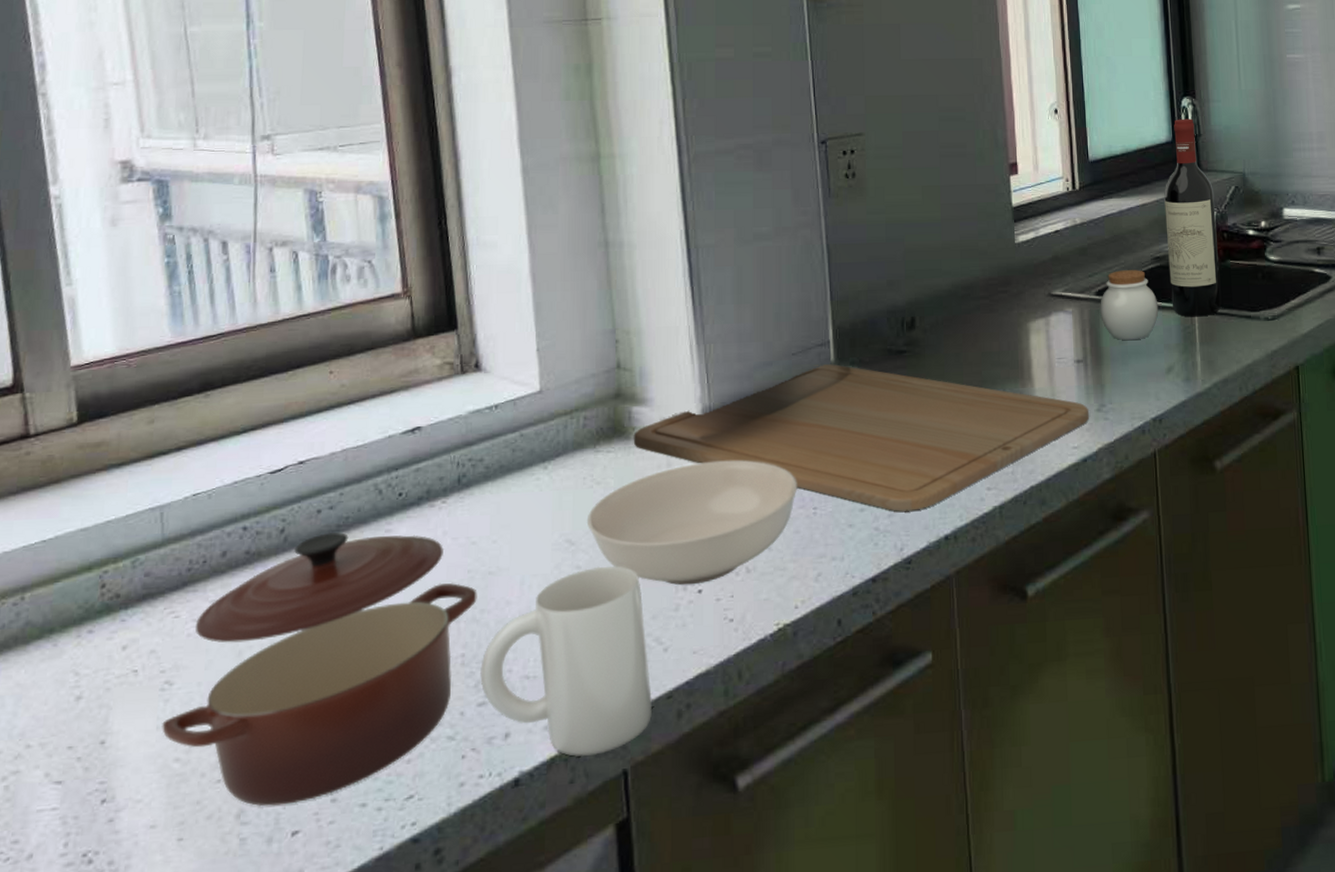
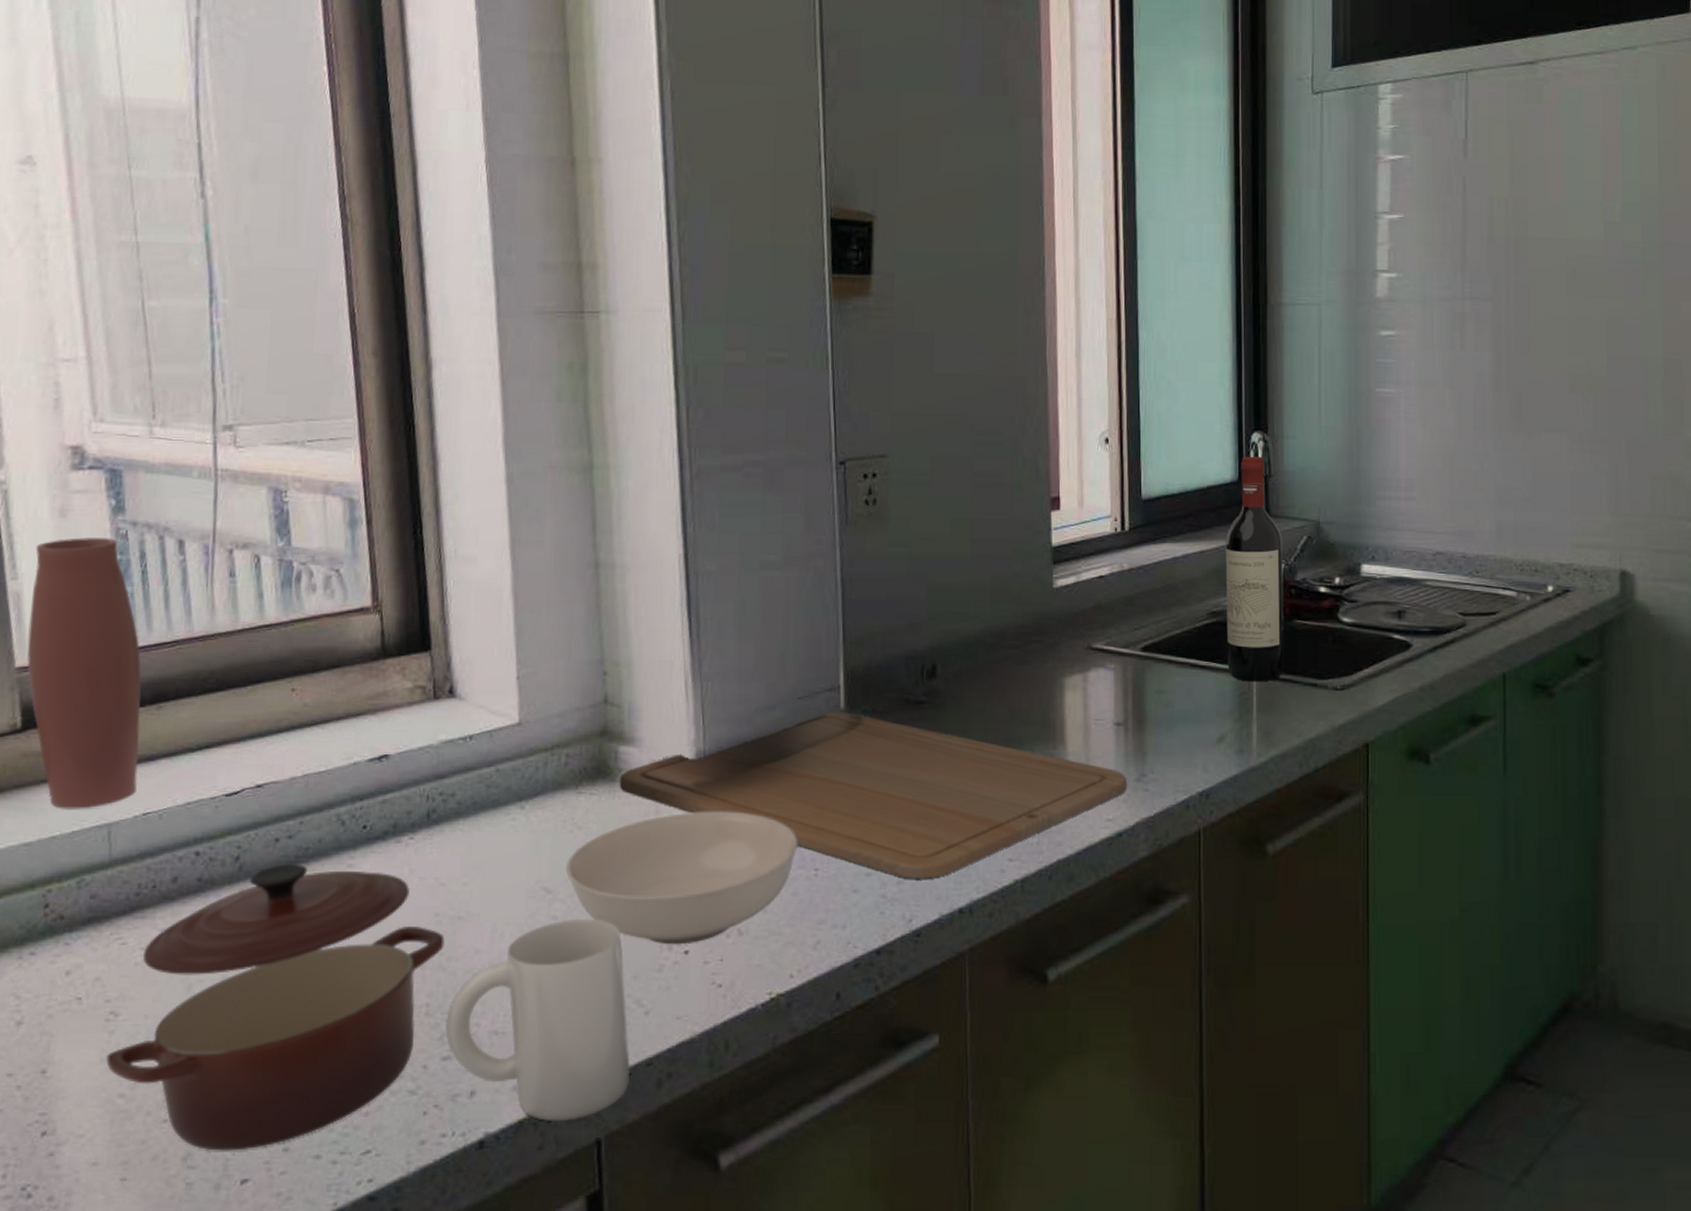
vase: none [81,243,190,495] -> present [27,537,142,809]
jar: present [1100,270,1159,341] -> none [1146,625,1212,704]

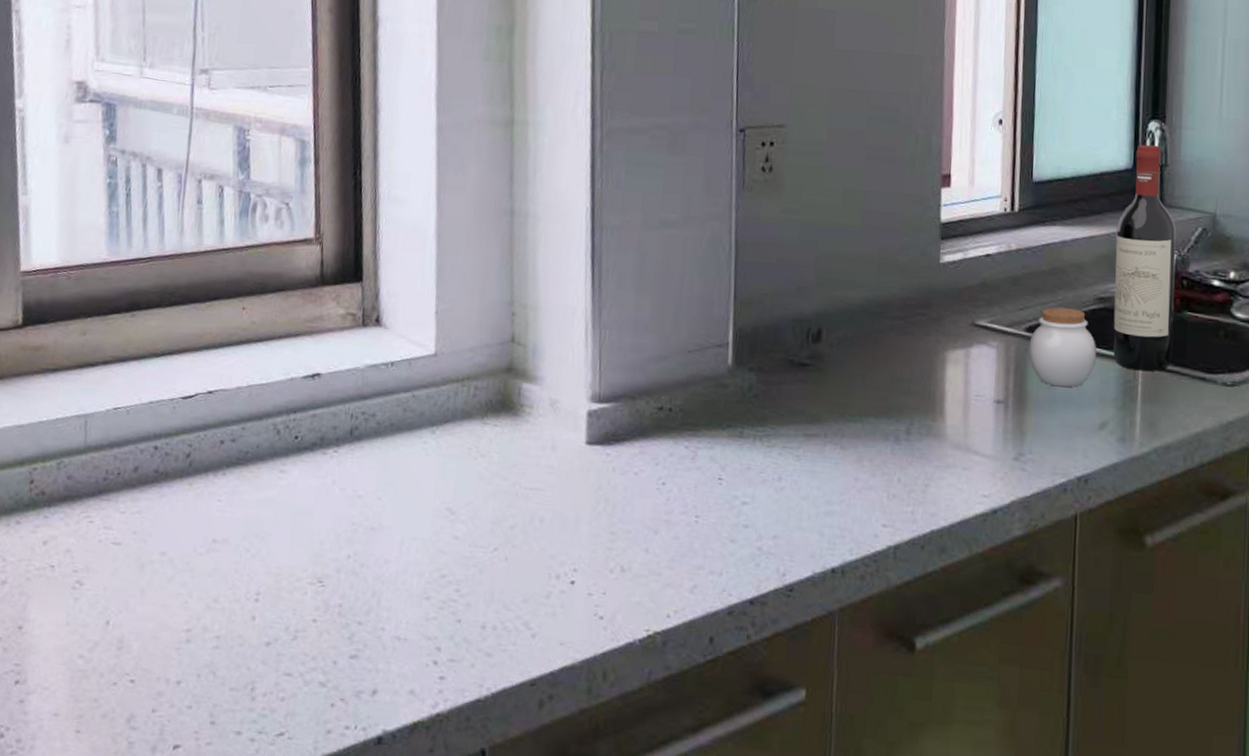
vase: present [27,537,142,809] -> none [30,161,121,400]
saucepan: present [106,863,445,1151] -> none [70,463,359,718]
mug: present [445,918,631,1121] -> none [354,540,516,729]
bowl: present [565,811,798,945] -> none [468,450,682,575]
chopping board: present [619,712,1127,879] -> none [520,366,1004,536]
jar: none [1146,625,1212,704] -> present [1028,307,1097,387]

